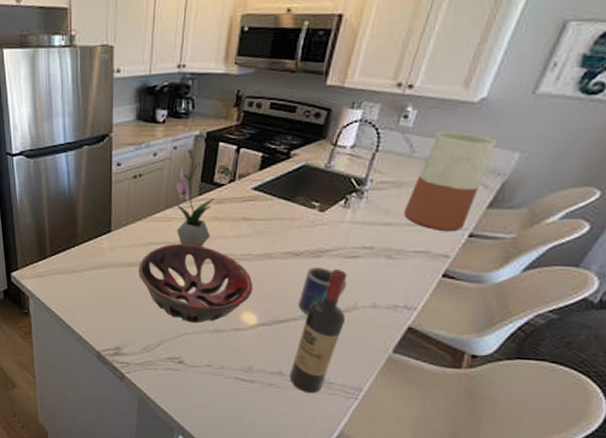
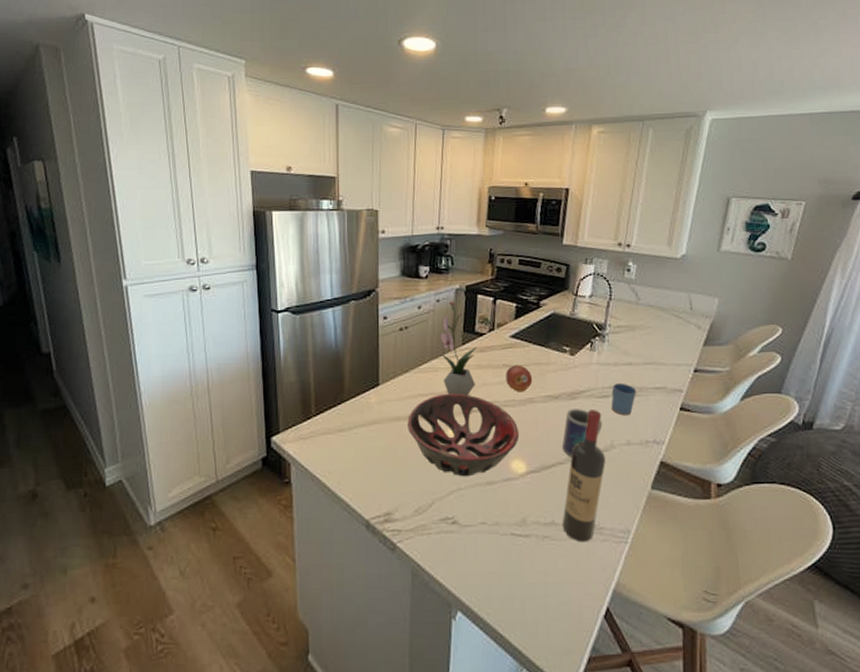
fruit: none [244,219,272,247] -> present [506,365,532,392]
mug: none [359,243,393,279] -> present [611,383,637,416]
vase: present [403,130,497,232] -> none [639,281,700,368]

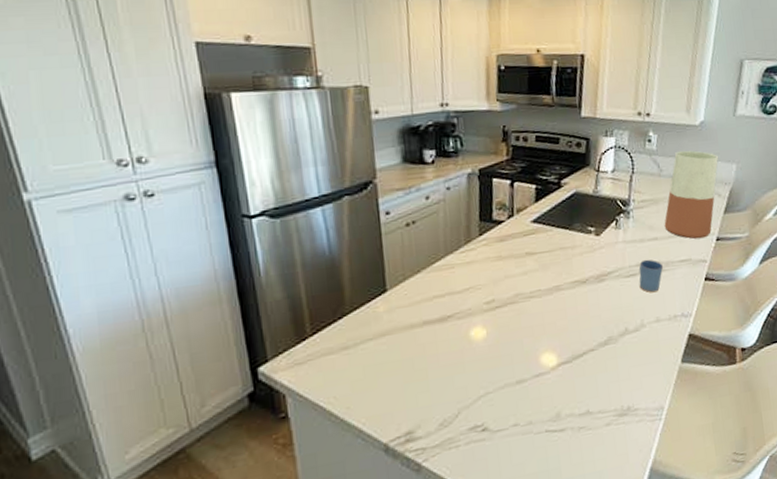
decorative bowl: present [407,393,520,477] -> none [423,289,548,380]
flower arrangement: present [440,301,478,396] -> none [453,188,497,292]
fruit: present [506,365,532,392] -> none [529,251,558,281]
mug: present [562,409,603,457] -> none [592,291,632,342]
wine bottle: present [562,410,605,543] -> none [596,290,637,427]
vase: none [639,281,700,368] -> present [664,150,719,239]

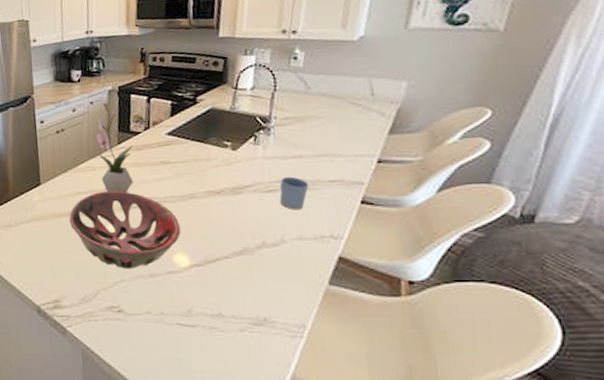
decorative bowl: none [423,289,548,380] -> present [69,190,181,269]
flower arrangement: none [453,188,497,292] -> present [95,102,134,193]
vase: present [664,150,719,239] -> none [311,67,384,160]

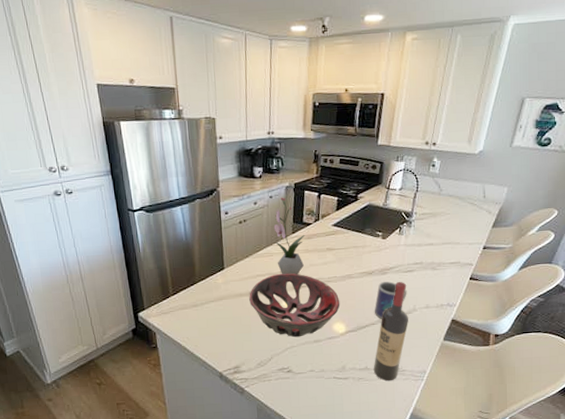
mug: none [227,204,271,251] -> present [375,281,407,319]
wine bottle: none [229,204,275,335] -> present [373,282,408,381]
mug: present [279,176,310,210] -> none [414,260,436,286]

